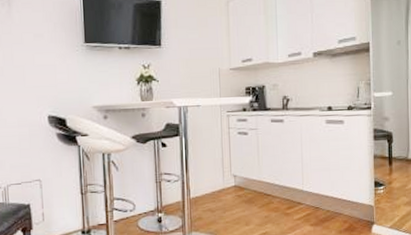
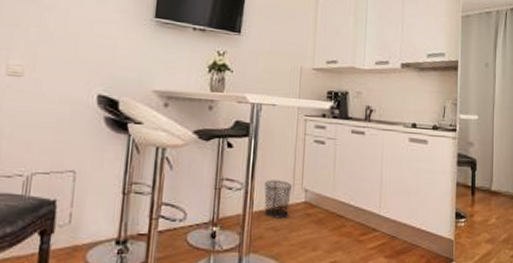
waste bin: none [198,169,223,202] -> present [264,180,293,219]

